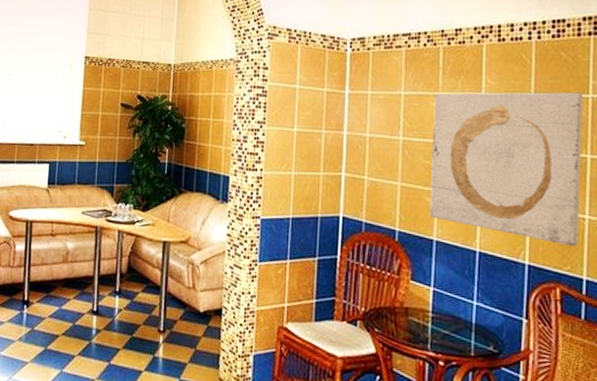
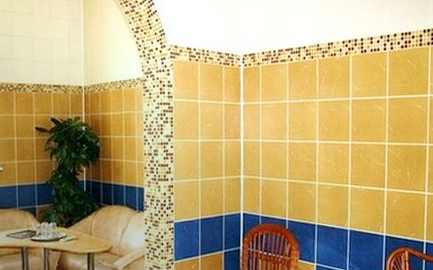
wall art: present [430,92,583,247] -> none [312,93,424,218]

